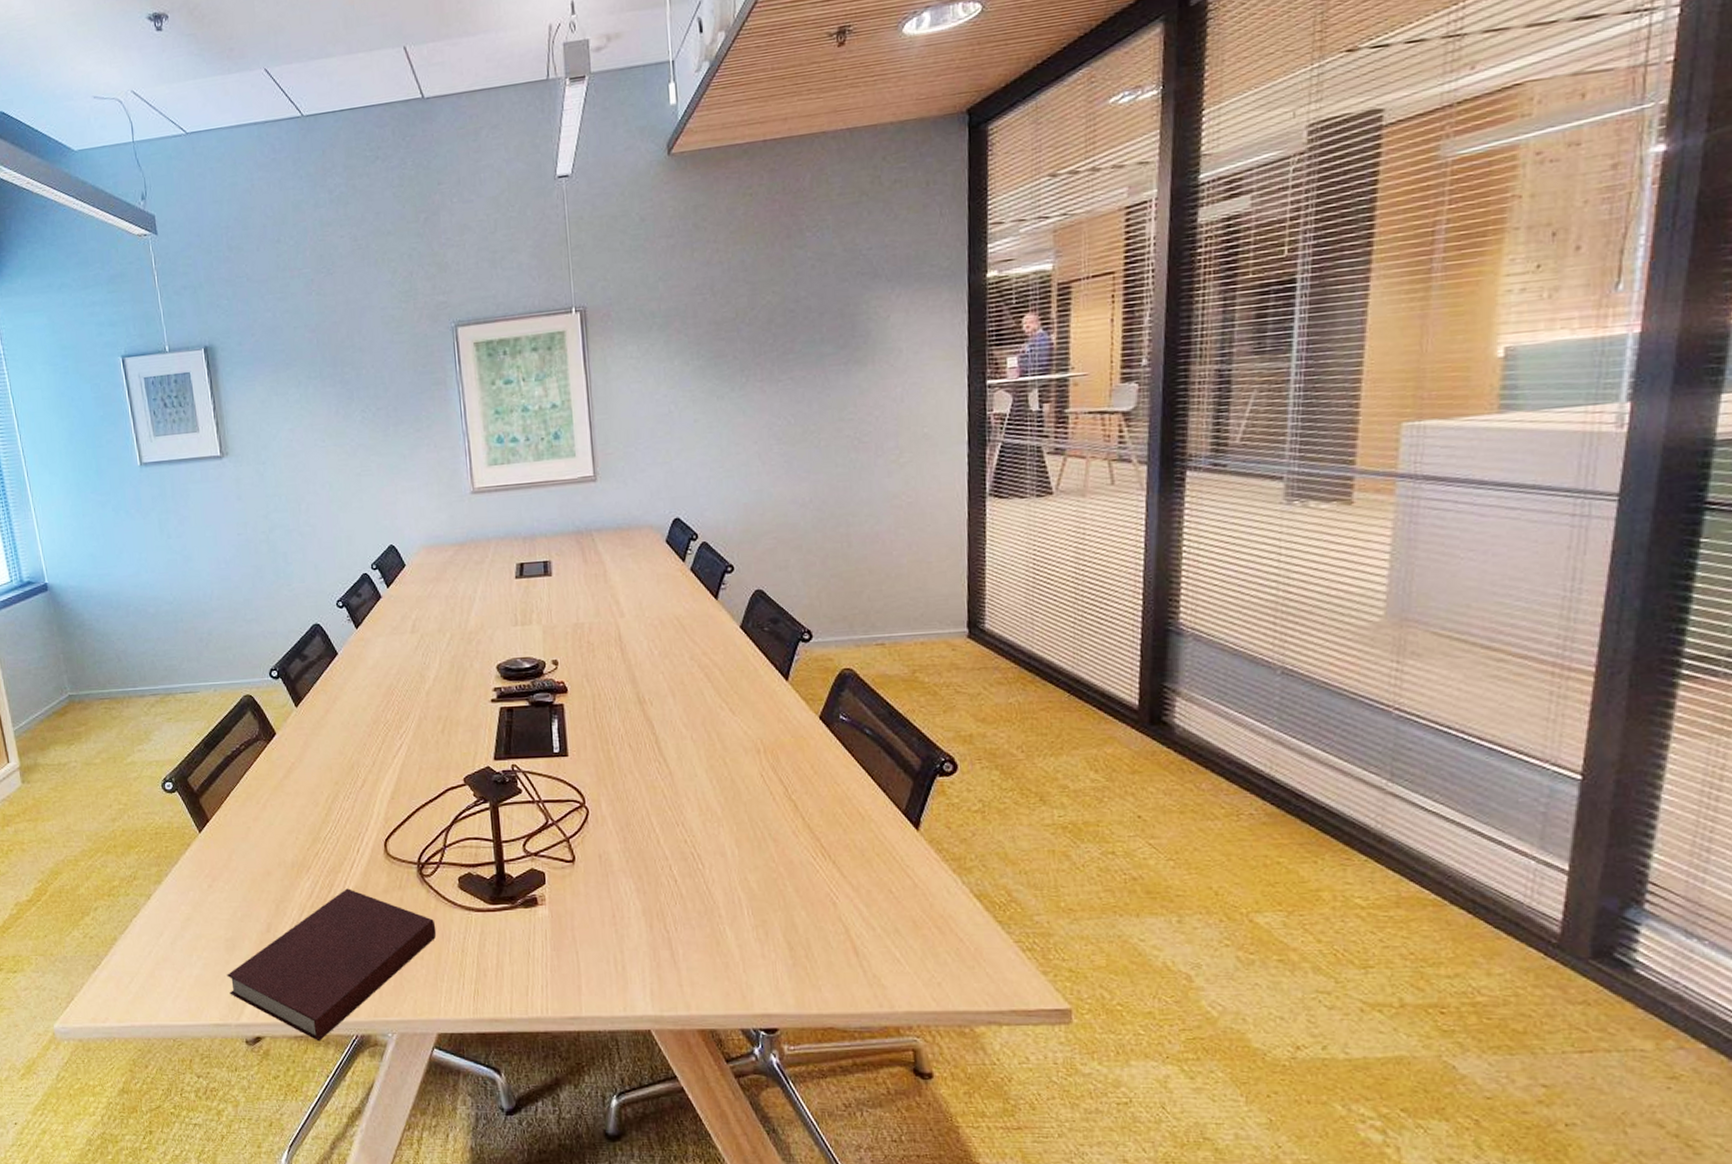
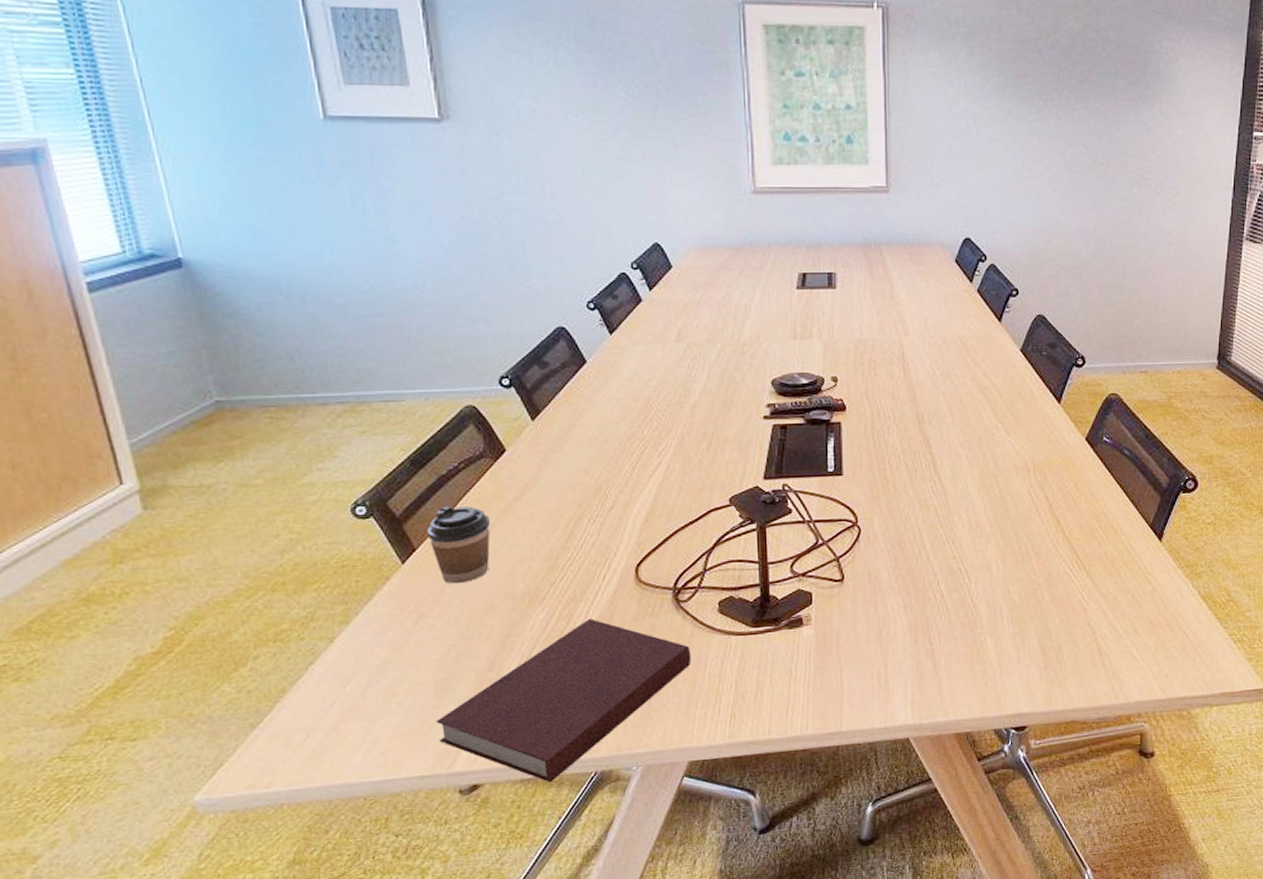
coffee cup: none [216,782,266,852] -> present [426,506,491,584]

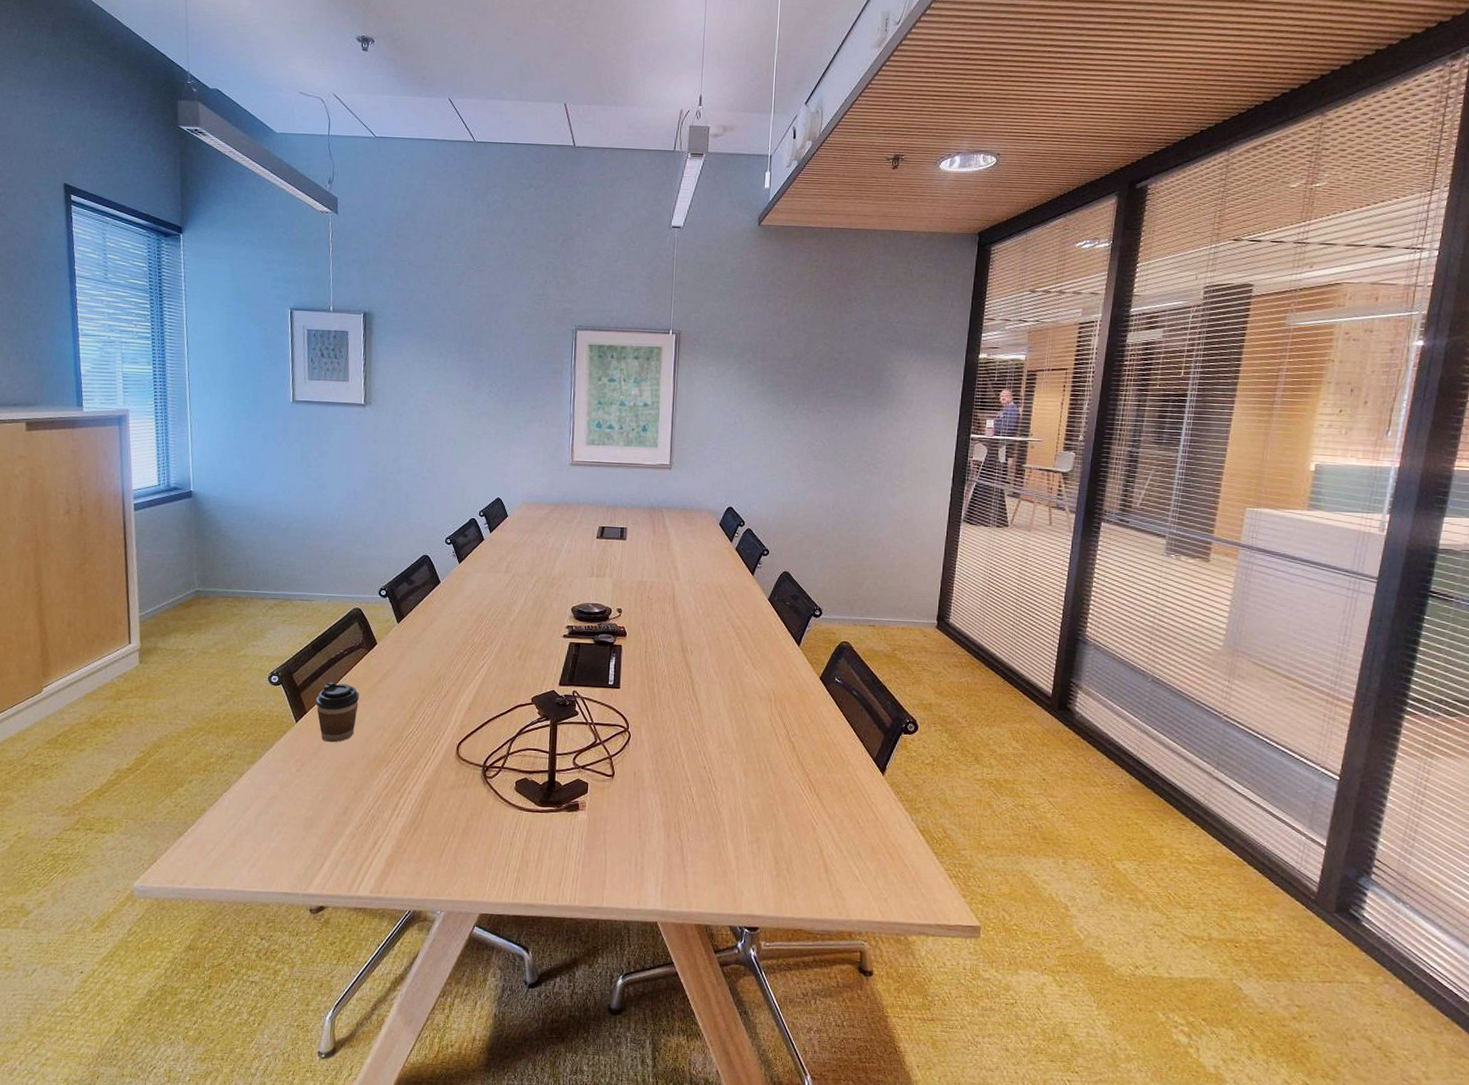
notebook: present [436,618,692,783] -> none [301,782,491,914]

